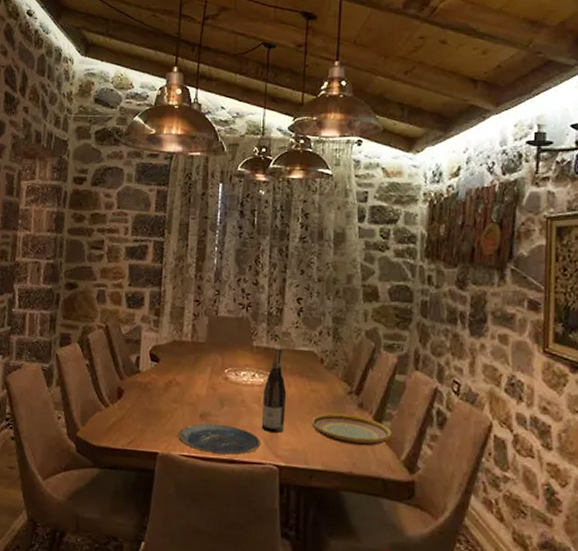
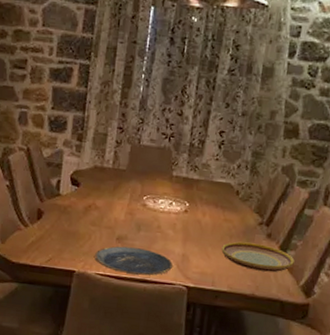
wine bottle: present [261,347,287,433] -> none [174,177,202,257]

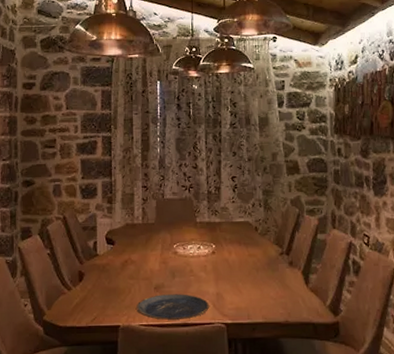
plate: present [221,241,295,273] -> none [251,272,318,298]

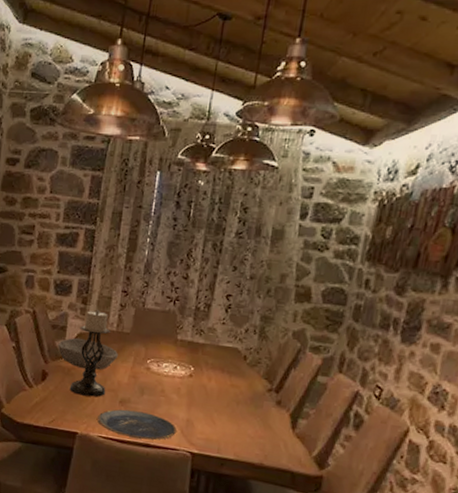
bowl: none [90,235,147,263] -> present [57,338,118,370]
candle holder: none [106,206,141,289] -> present [69,309,110,397]

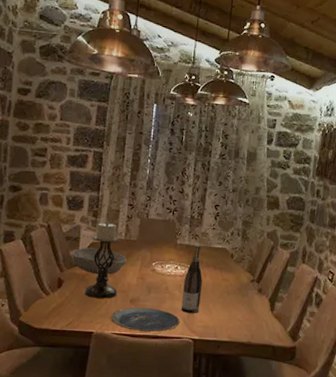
wine bottle: none [178,341,207,423] -> present [181,244,203,313]

